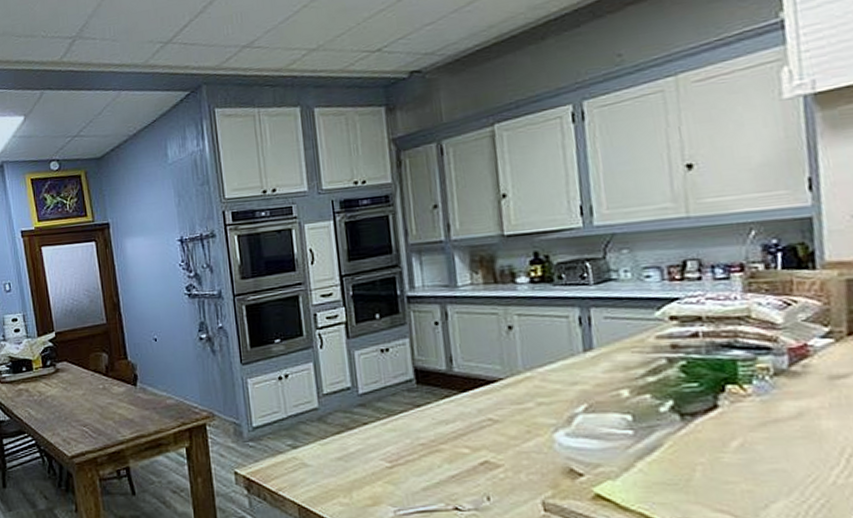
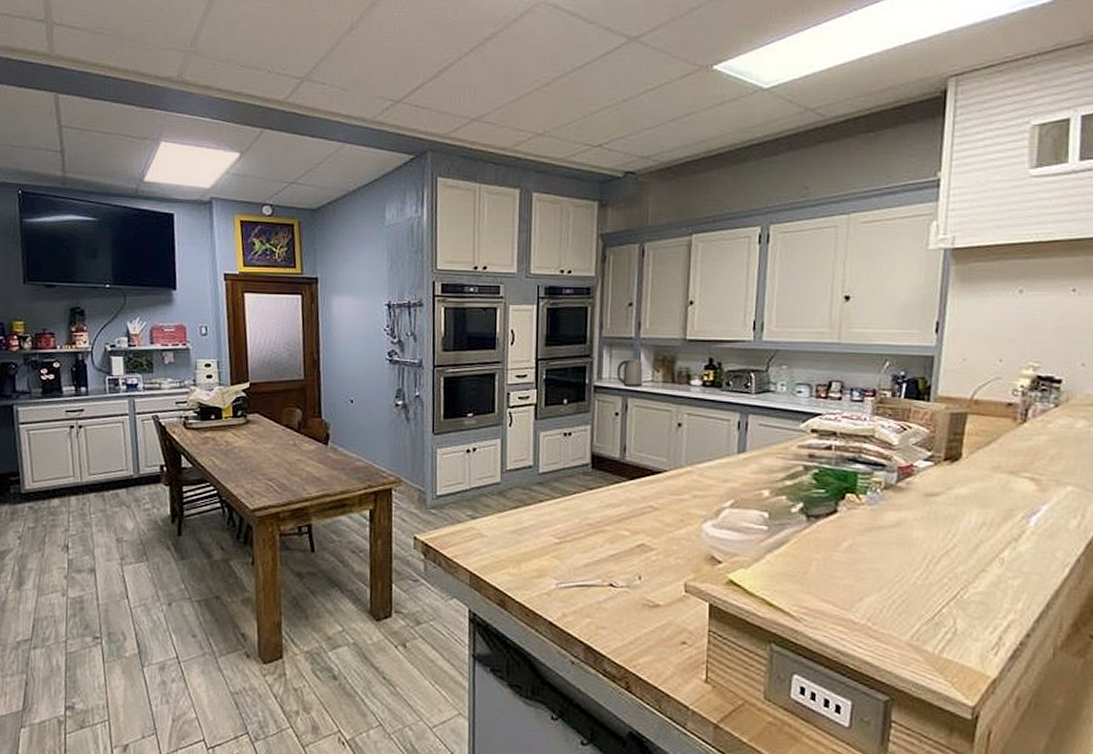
kettle: none [430,262,462,294] -> present [617,358,643,387]

